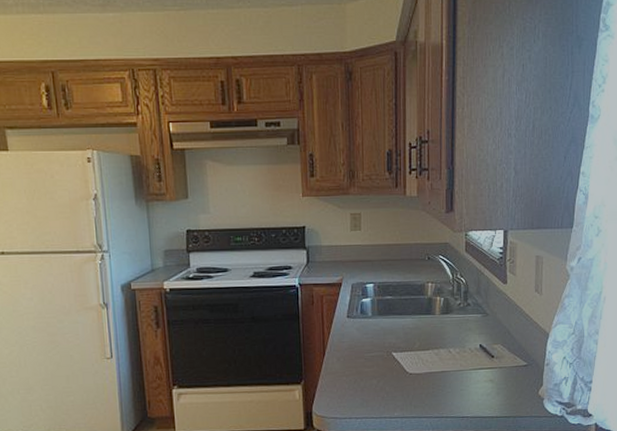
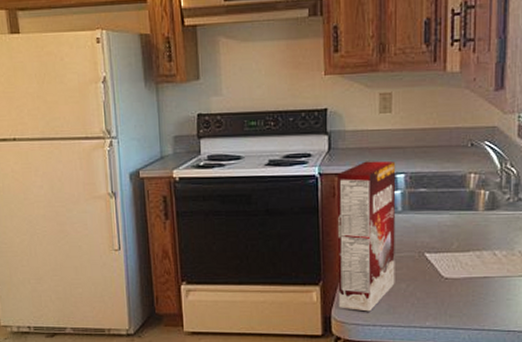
cereal box: none [315,272,368,406] -> present [337,161,396,312]

